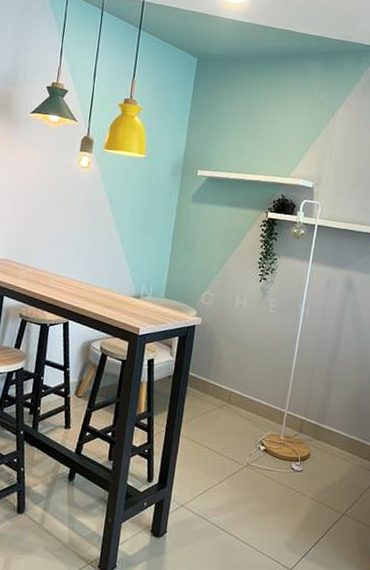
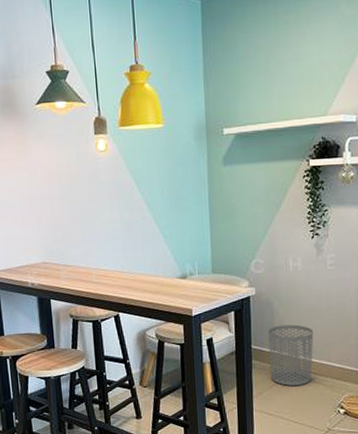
waste bin: none [202,356,248,418] -> present [268,324,314,386]

